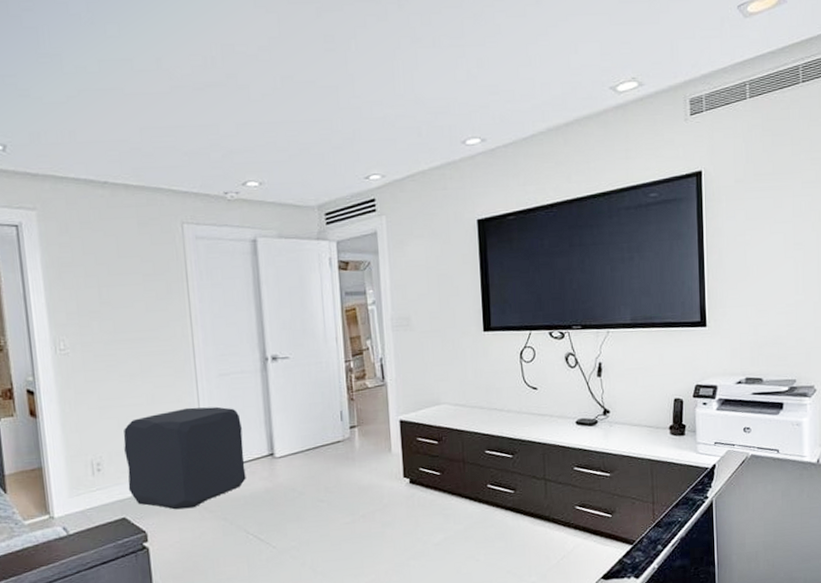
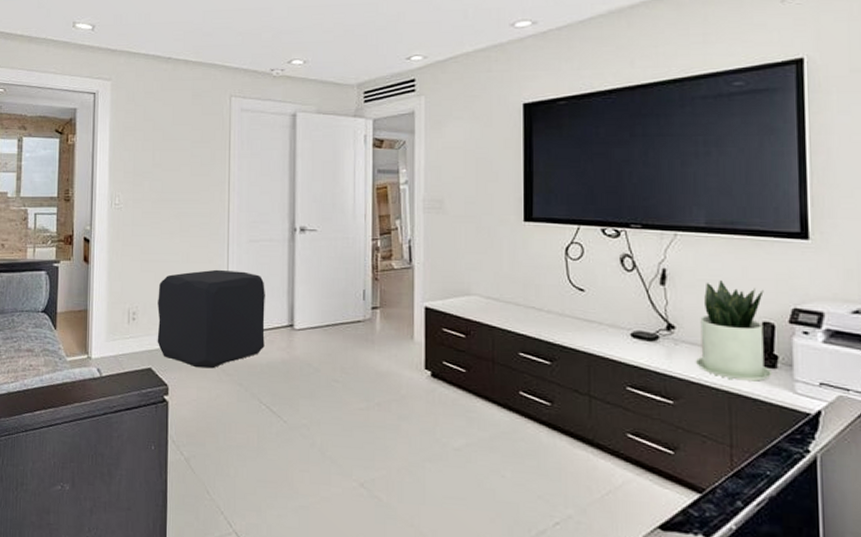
planter: none [625,368,682,449] -> present [695,280,773,382]

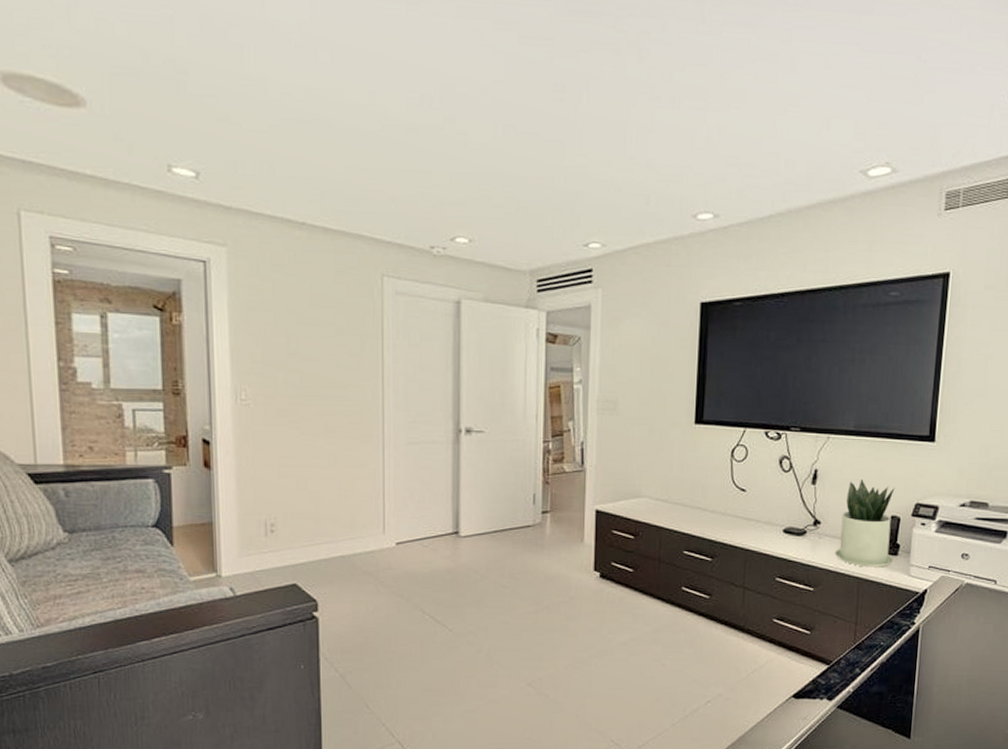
pouf: present [157,269,265,369] -> none [301,474,427,581]

